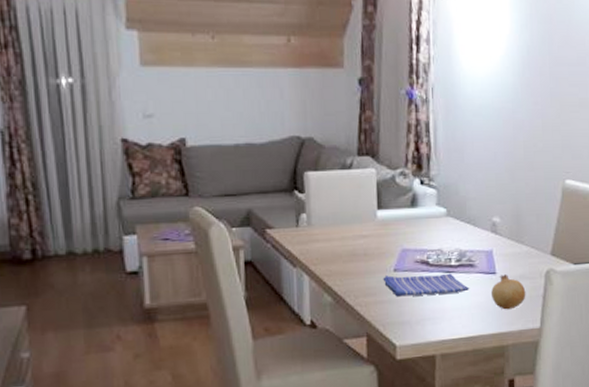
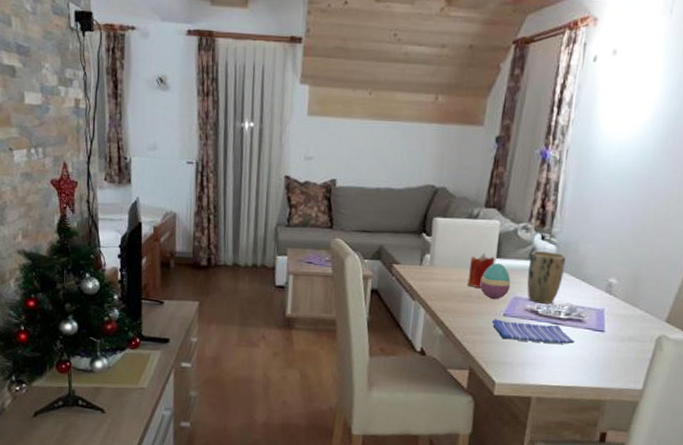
candle: none [350,205,377,244] -> present [467,253,495,288]
decorative egg: none [364,214,397,256] -> present [480,262,511,300]
plant pot: none [411,196,448,253] -> present [526,251,566,304]
fruit: present [491,274,526,310] -> none [596,334,633,368]

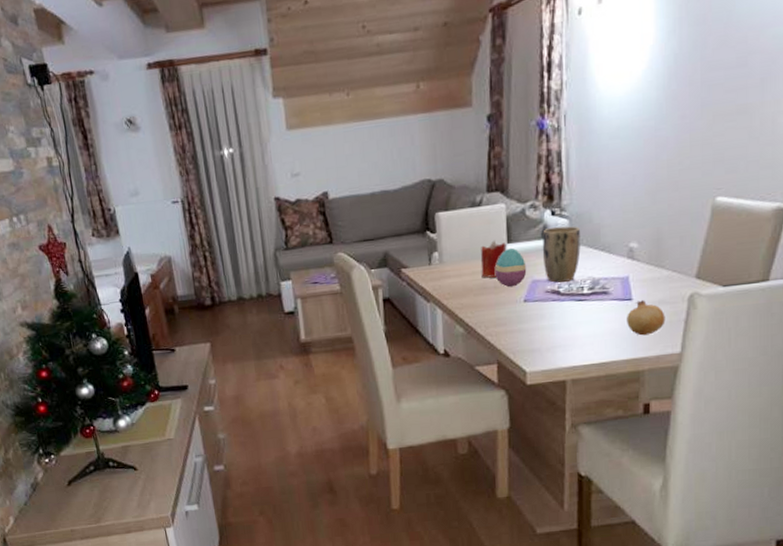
dish towel: present [492,319,574,344] -> none [513,301,602,326]
fruit: none [596,334,633,368] -> present [627,300,666,336]

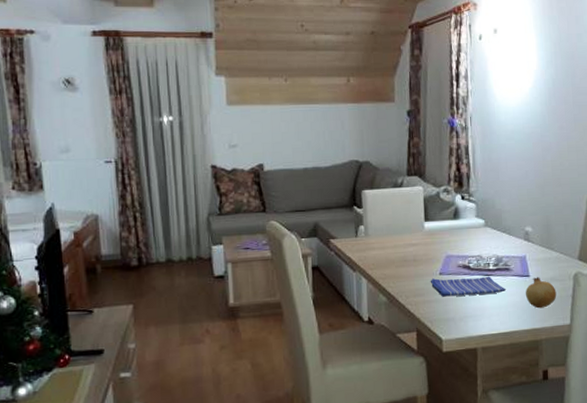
candle: present [480,240,507,278] -> none [401,218,424,252]
decorative egg: present [494,247,527,288] -> none [414,225,442,261]
dish towel: none [513,301,602,326] -> present [430,276,506,297]
plant pot: present [542,226,581,283] -> none [454,210,486,259]

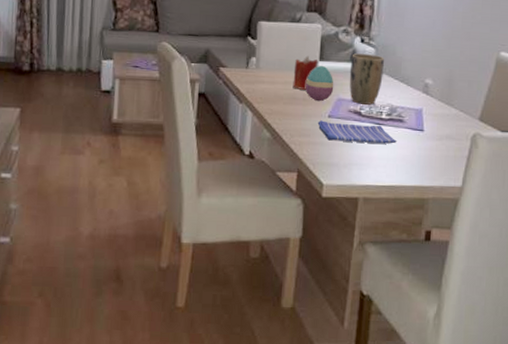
candle: none [401,218,424,252] -> present [292,55,318,90]
decorative egg: none [414,225,442,261] -> present [305,65,334,102]
plant pot: none [454,210,486,259] -> present [349,53,384,105]
fruit: present [526,277,557,309] -> none [417,133,451,166]

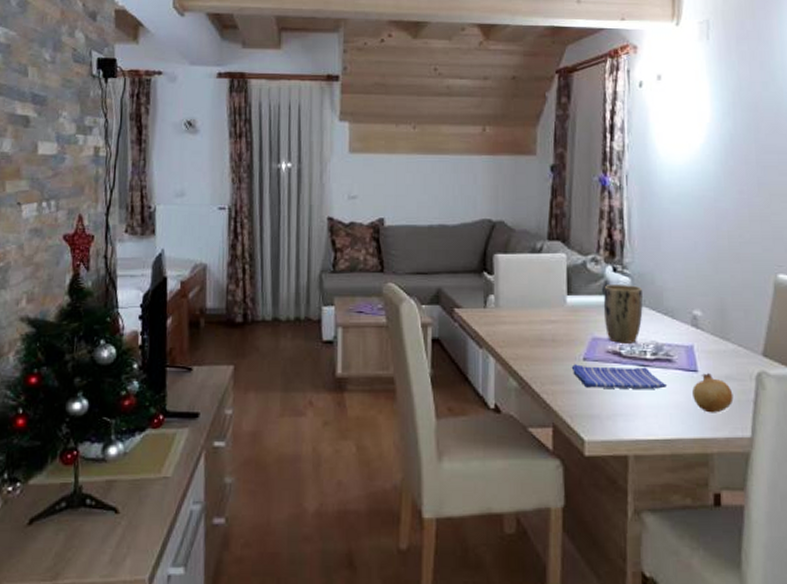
candle: present [292,55,318,90] -> none [538,290,566,329]
decorative egg: present [305,65,334,102] -> none [553,300,587,343]
fruit: none [417,133,451,166] -> present [692,373,734,413]

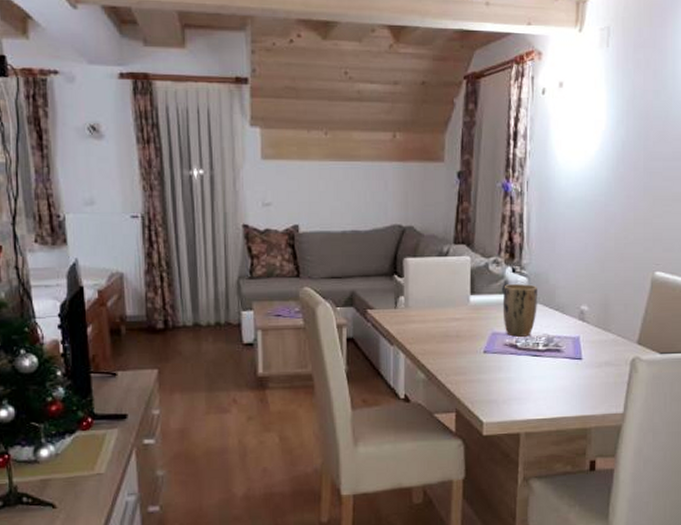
dish towel: present [571,364,666,389] -> none [473,357,555,377]
fruit: present [692,373,734,413] -> none [577,360,611,394]

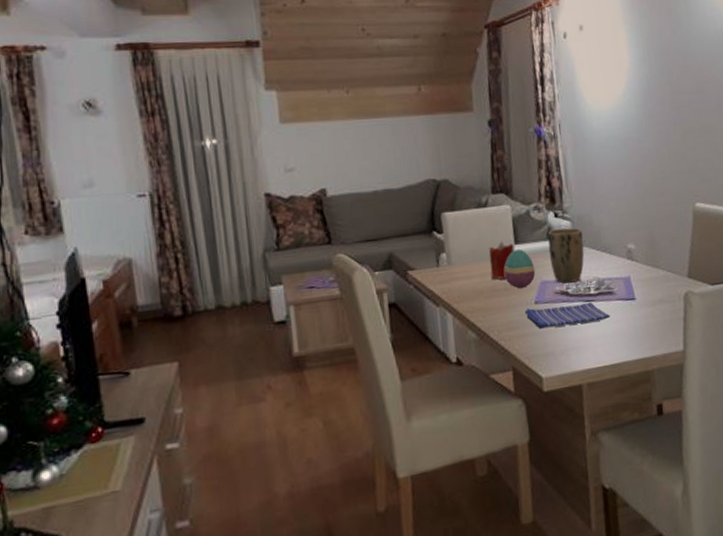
candle: none [444,290,470,326] -> present [489,241,514,280]
decorative egg: none [457,299,488,338] -> present [504,248,536,289]
dish towel: none [473,357,555,377] -> present [524,301,610,329]

